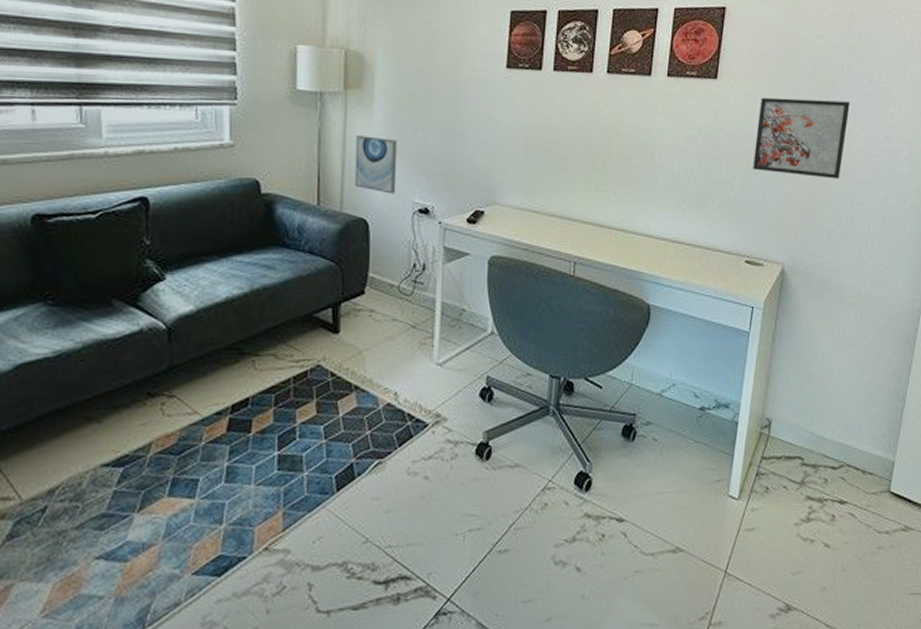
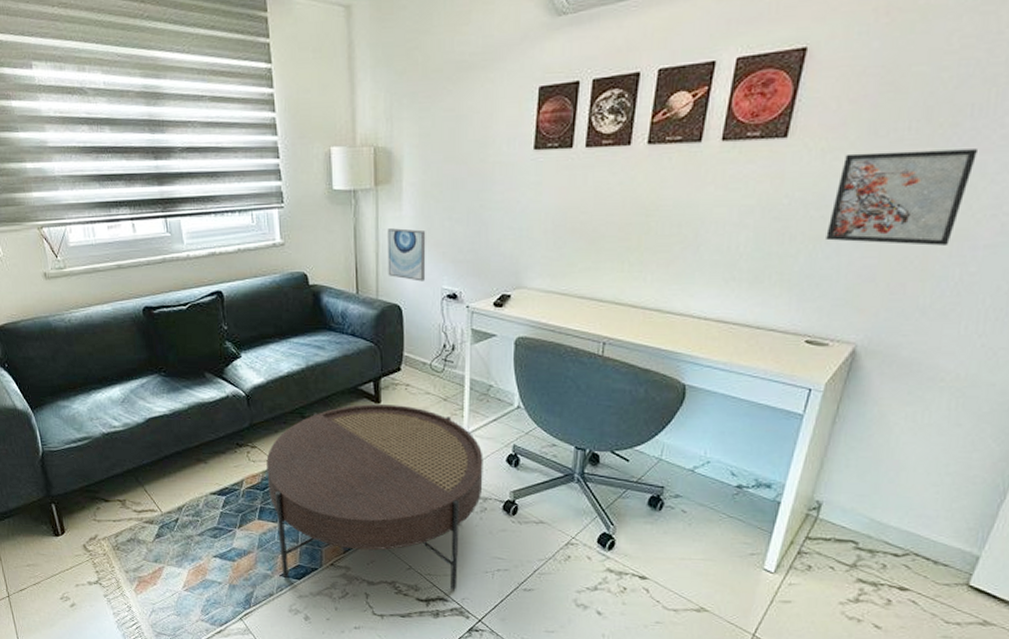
coffee table: none [186,335,455,576] -> present [266,404,483,590]

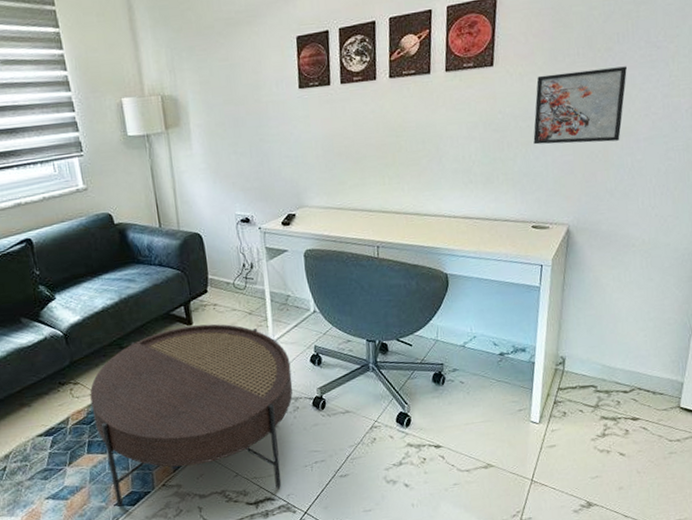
wall art: present [387,228,426,282] -> none [181,165,220,211]

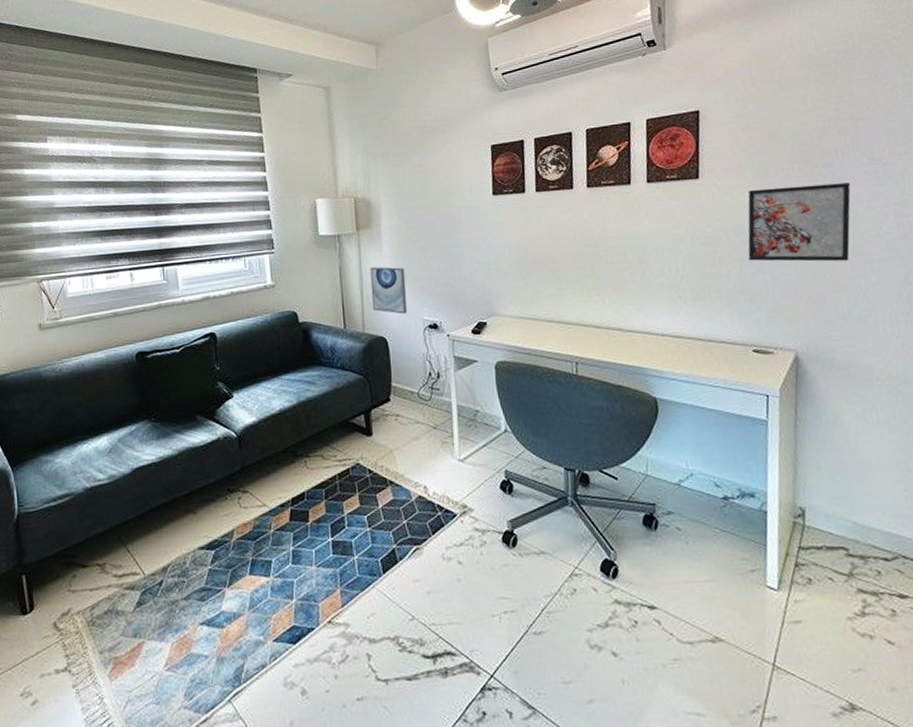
coffee table: present [90,324,293,507] -> none [258,436,480,643]
wall art: none [181,165,220,211] -> present [370,267,408,314]

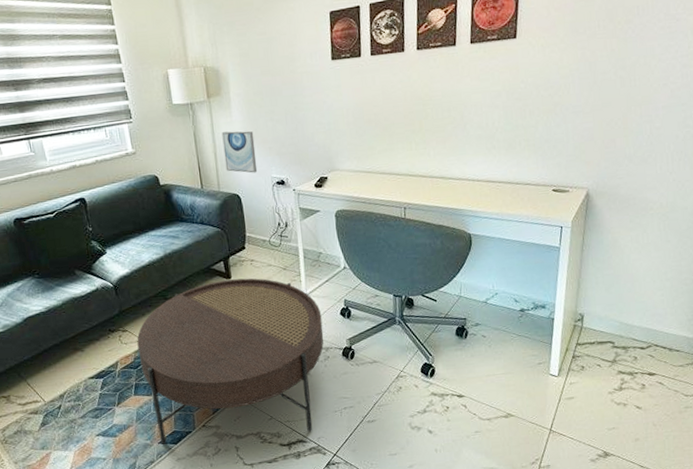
coffee table: none [258,436,480,643] -> present [137,278,324,444]
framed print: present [748,182,851,262] -> none [554,38,646,113]

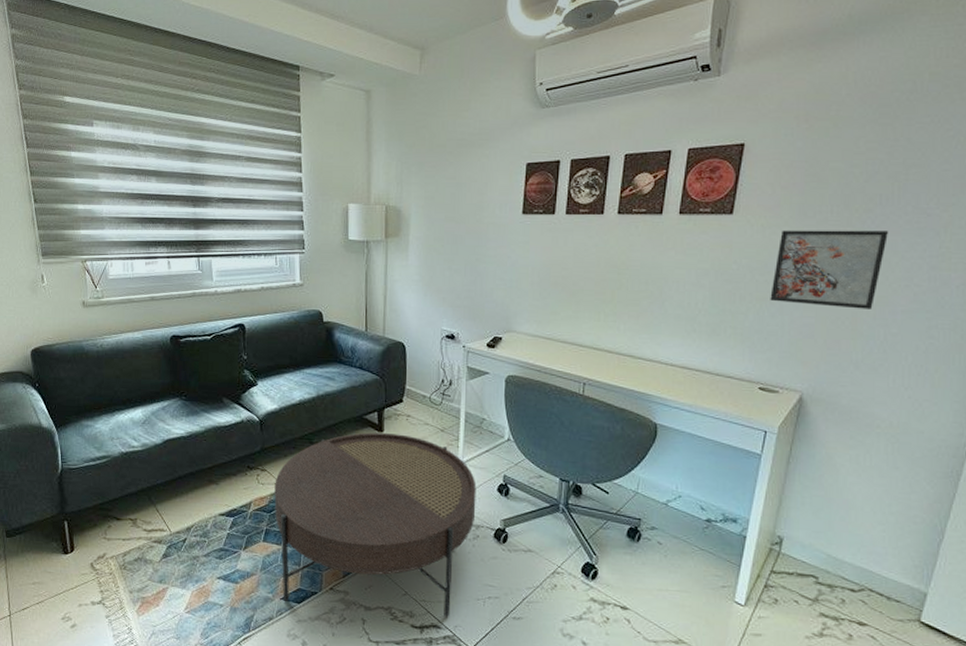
wall art: present [222,131,258,173] -> none [394,275,429,323]
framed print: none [554,38,646,113] -> present [770,230,888,309]

